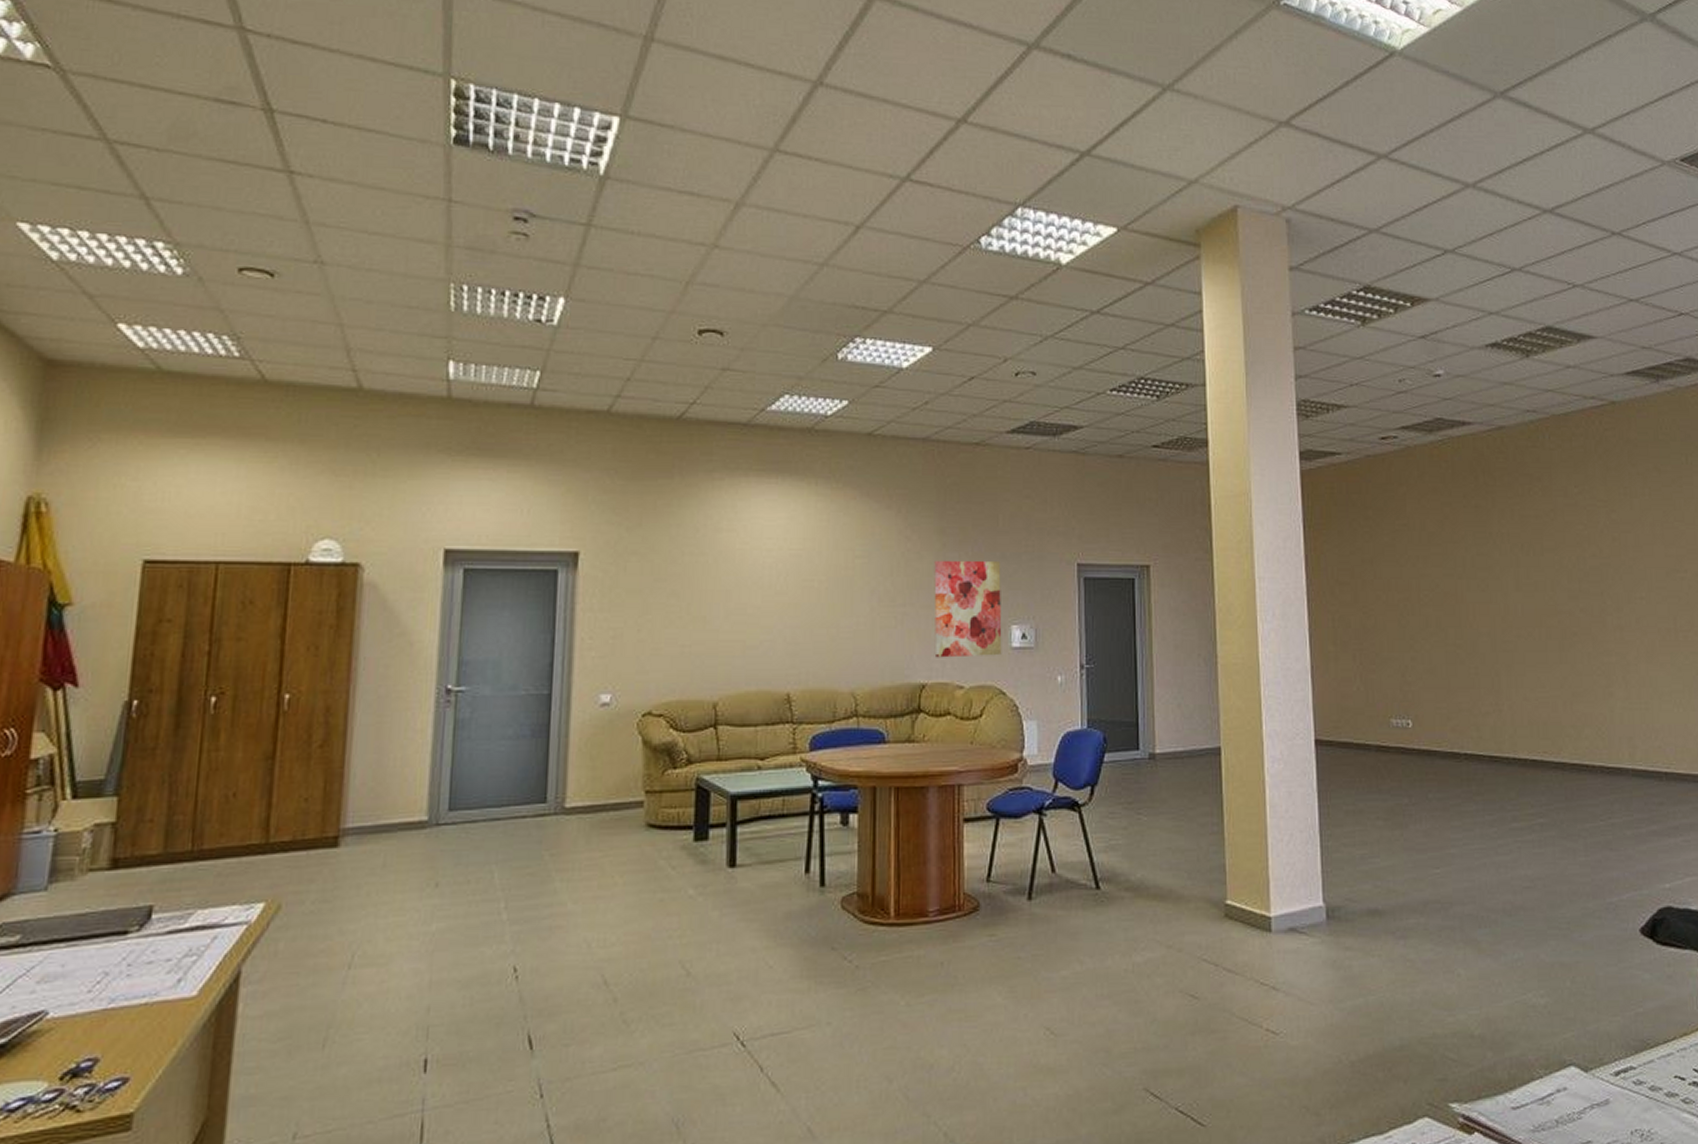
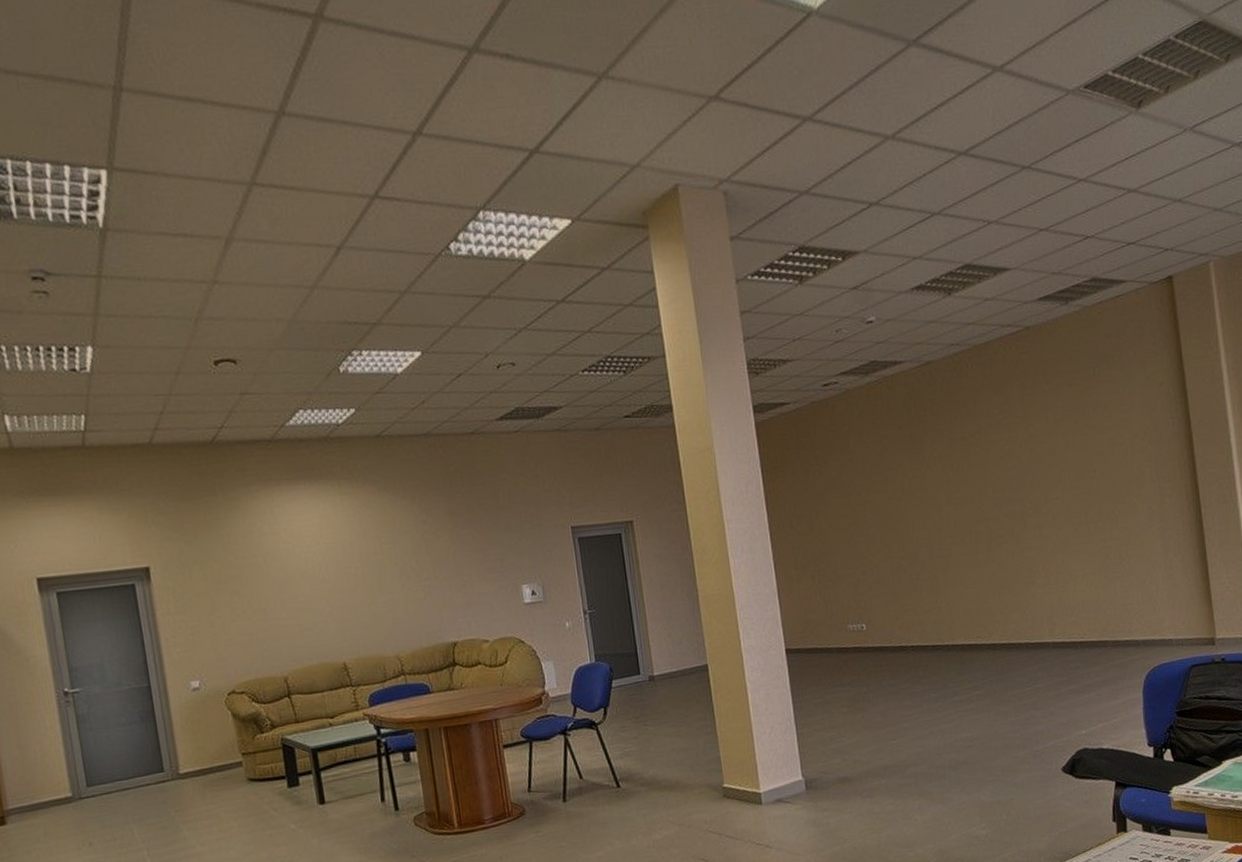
wall art: present [934,560,1002,658] -> none [449,533,517,620]

